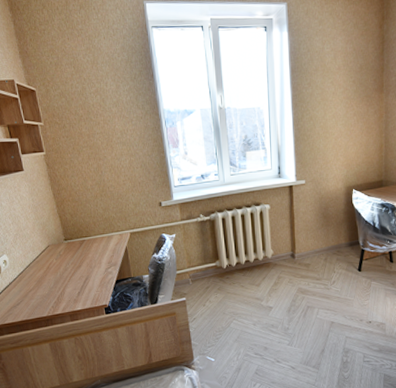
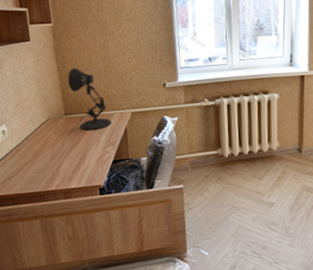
desk lamp: none [64,193,112,254] -> present [67,67,112,131]

